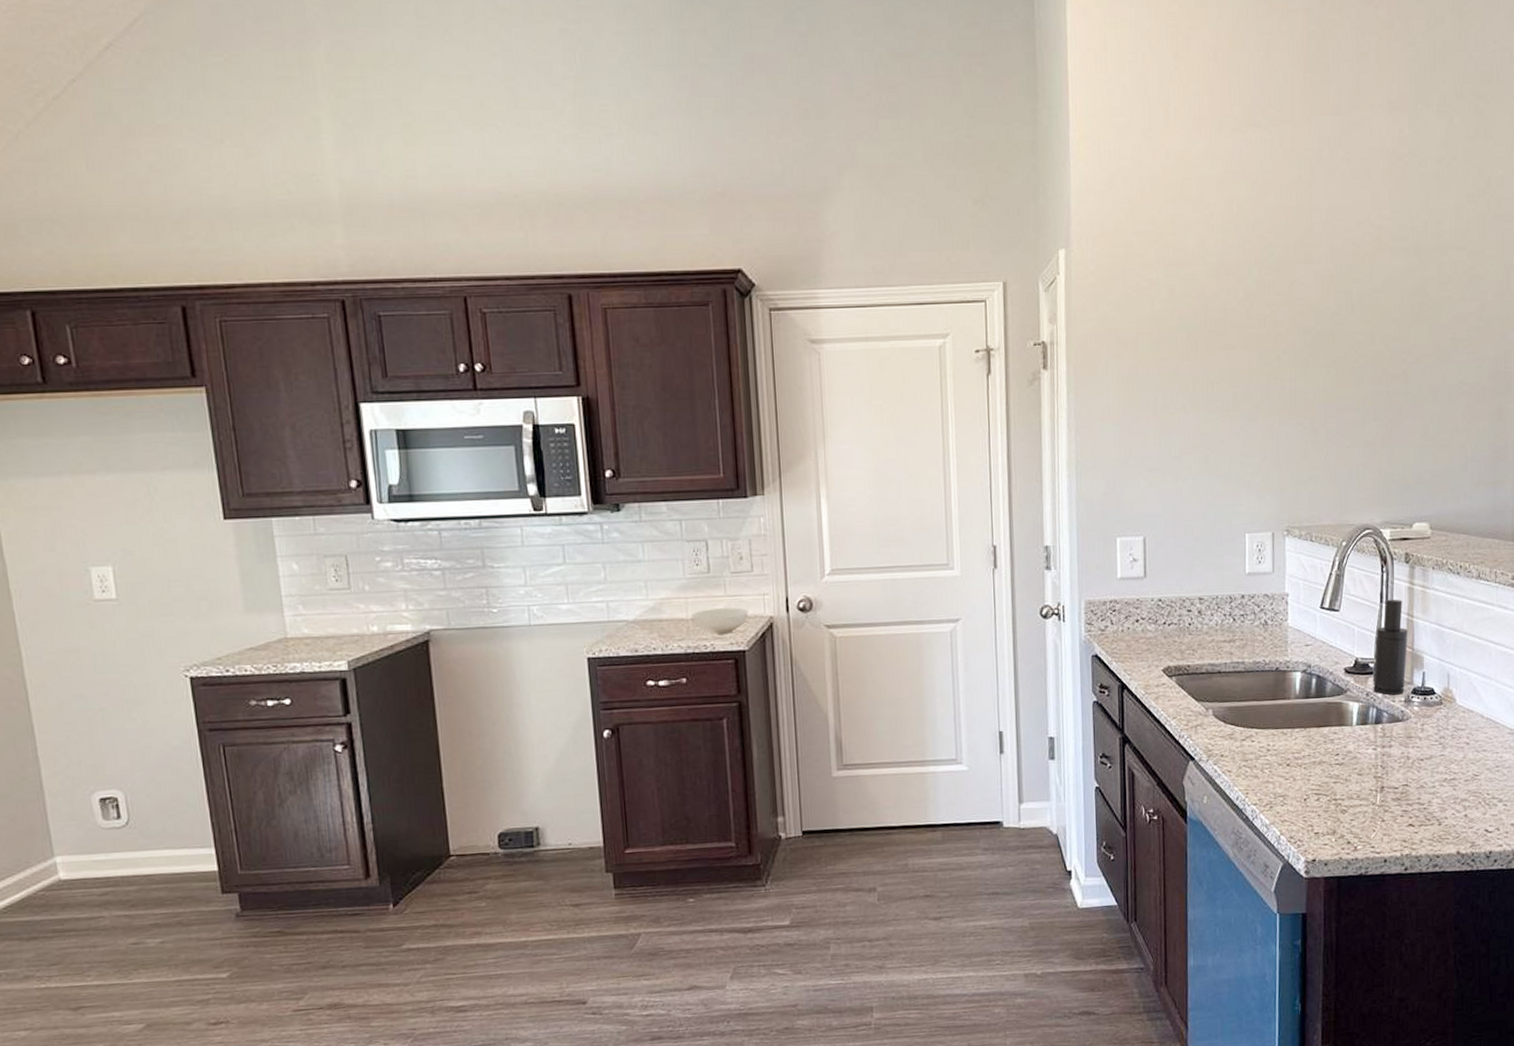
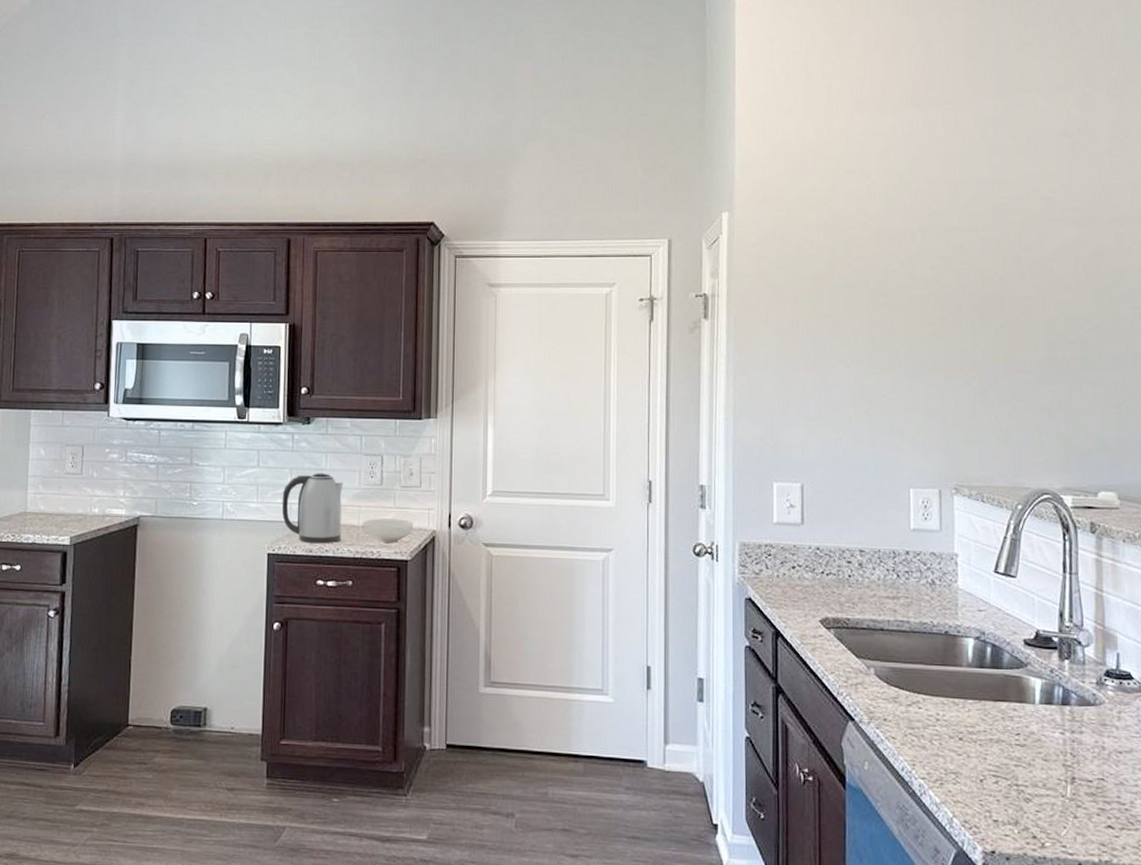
kettle: none [596,565,670,643] -> present [281,473,343,544]
soap dispenser: present [1373,599,1409,695] -> none [1058,570,1098,676]

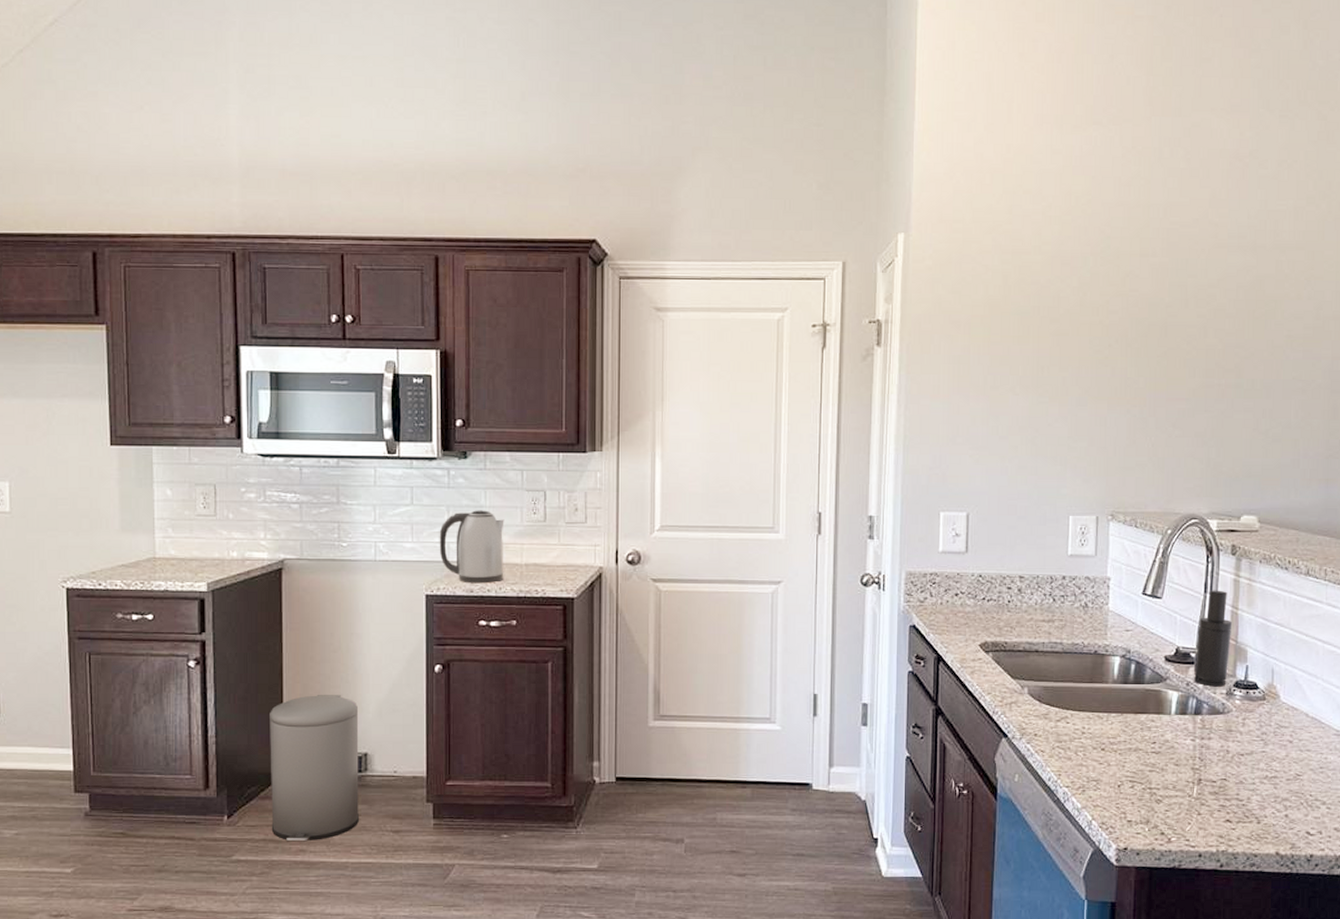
pedal bin: none [113,648,201,795] -> present [270,695,359,842]
bowl: present [363,518,414,543] -> none [526,556,579,580]
soap dispenser: none [1058,570,1098,676] -> present [1194,590,1233,687]

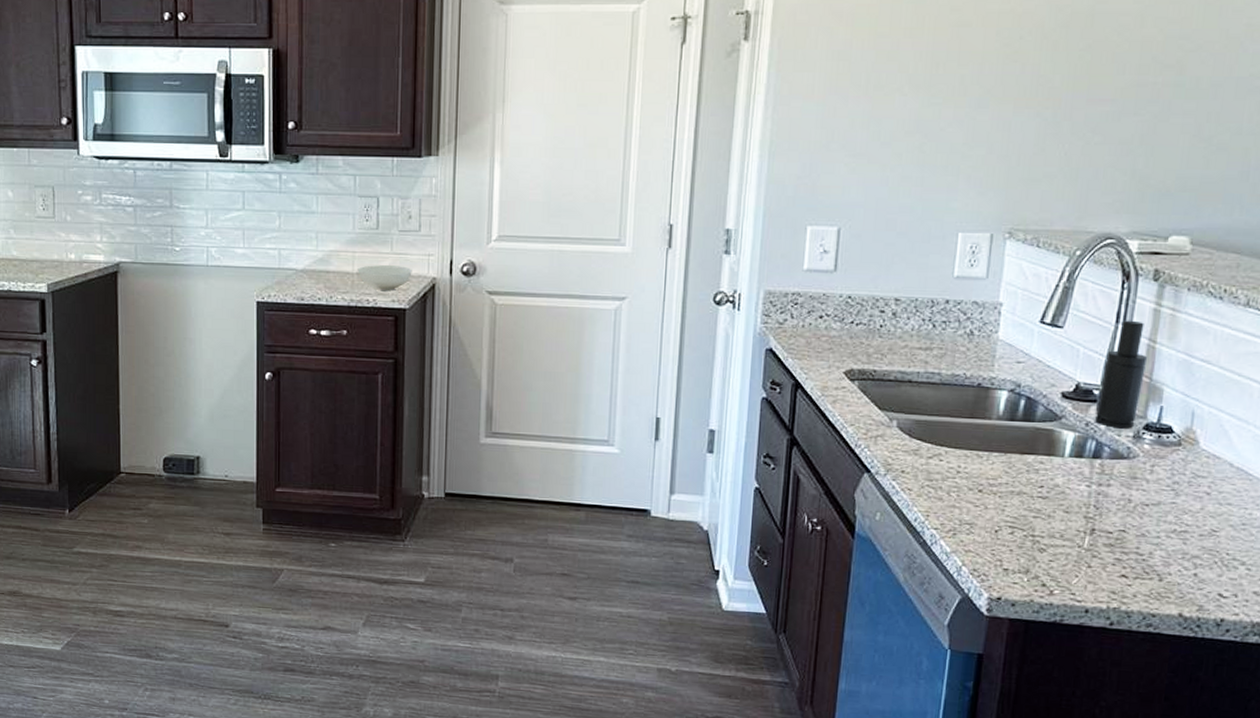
pedal bin: present [270,695,359,842] -> none [107,397,191,539]
kettle: present [439,510,504,584] -> none [270,216,336,292]
bowl: none [526,556,579,580] -> present [357,265,412,290]

